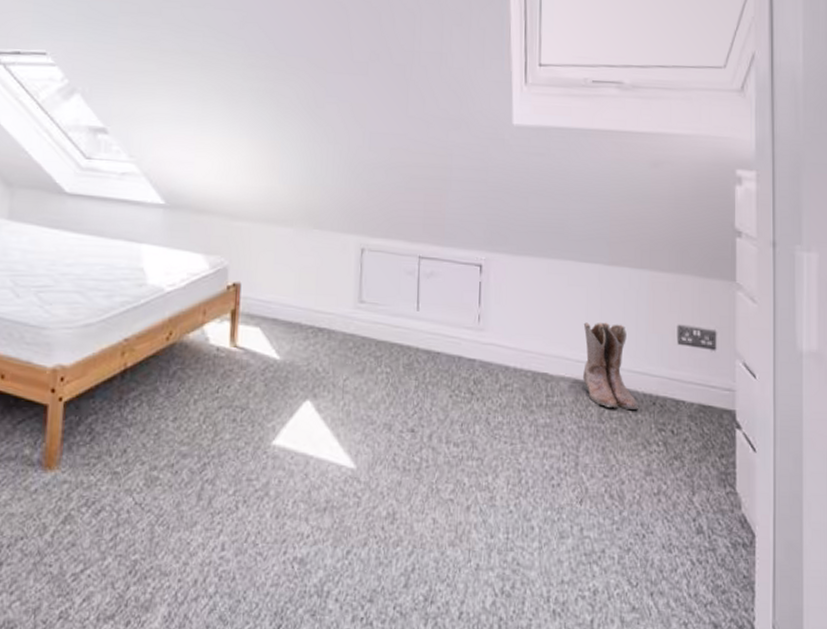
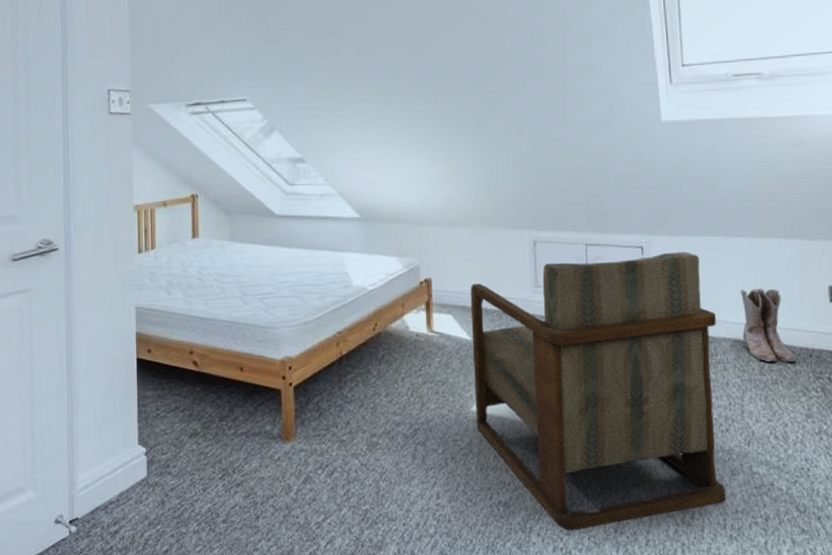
armchair: none [276,273,555,597] -> present [470,252,726,531]

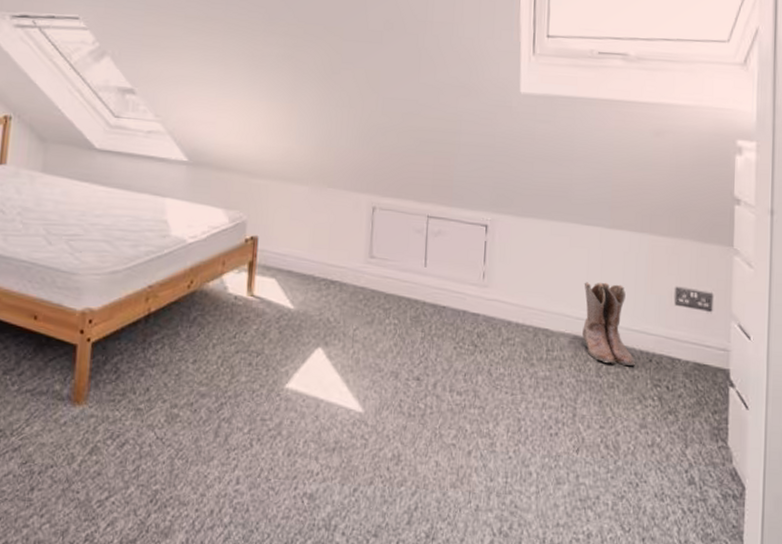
armchair: present [470,252,726,531] -> none [289,232,556,533]

